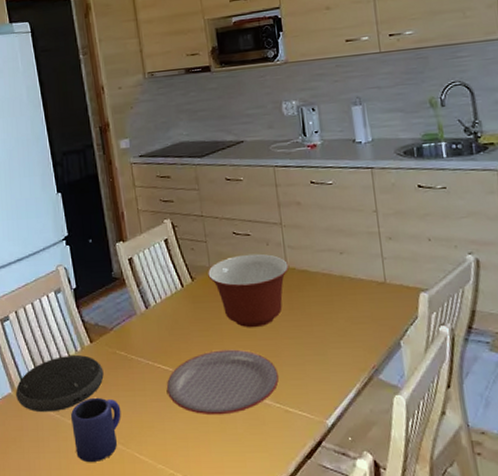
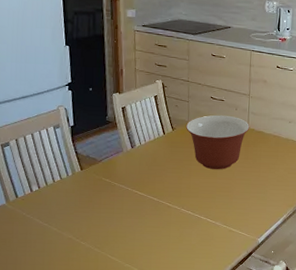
speaker: present [16,354,104,413] -> none [10,178,89,221]
mug: present [70,397,121,463] -> none [56,212,100,261]
plate: present [166,349,280,416] -> none [140,184,229,231]

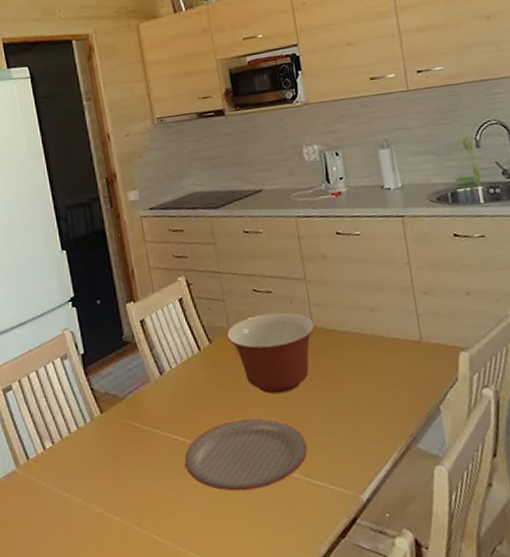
plate: none [140,184,229,231] -> present [184,418,308,492]

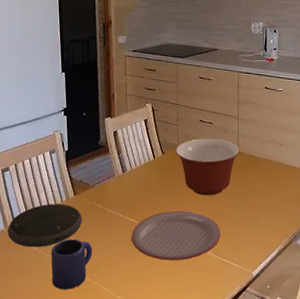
speaker: none [21,426,116,491] -> present [8,203,82,248]
mug: none [80,473,136,546] -> present [50,238,93,290]

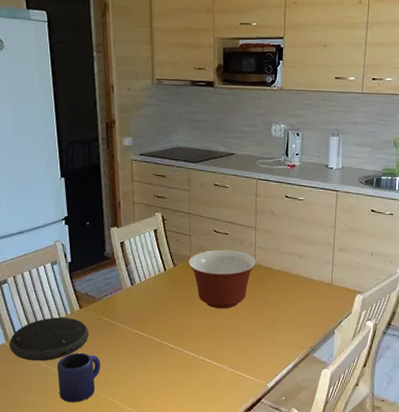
plate: present [131,210,221,261] -> none [141,324,236,374]

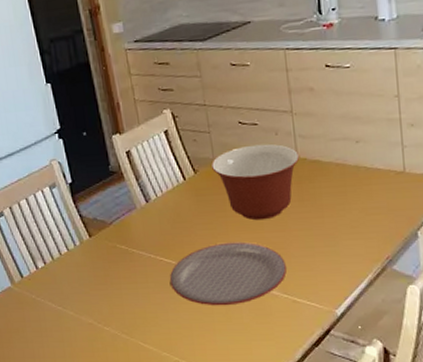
speaker: present [10,317,89,362] -> none [15,249,105,305]
mug: present [56,352,101,403] -> none [72,290,124,351]
plate: none [141,324,236,374] -> present [169,242,288,306]

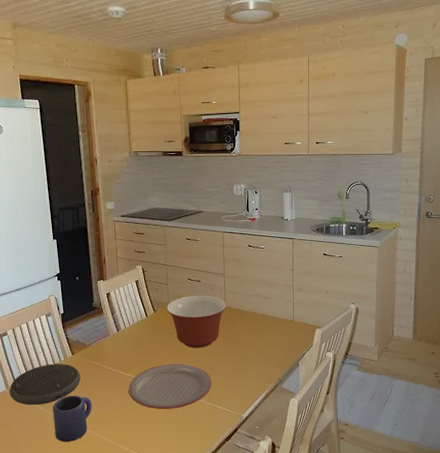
speaker: none [15,249,105,305] -> present [10,363,81,405]
mug: none [72,290,124,351] -> present [52,395,92,443]

